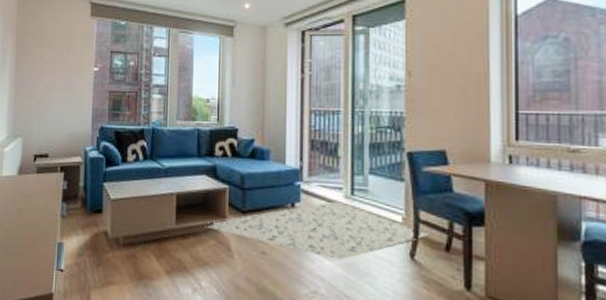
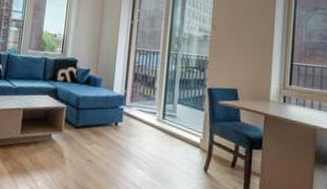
rug: present [205,201,430,260] -> none [44,123,221,170]

